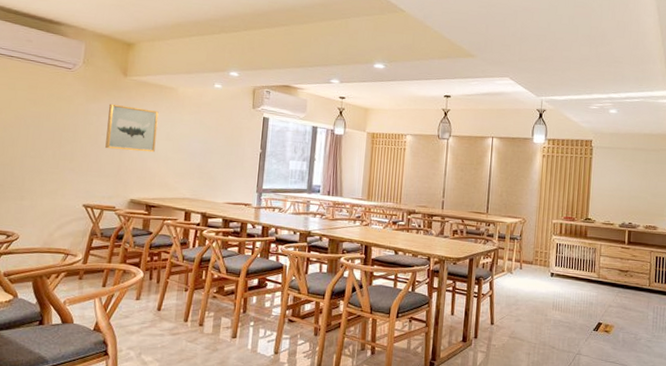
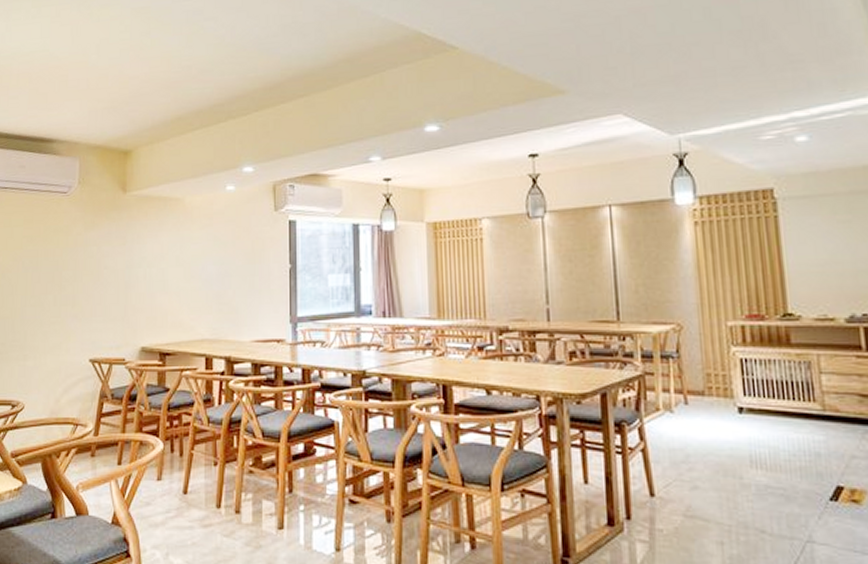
wall art: present [105,103,159,153] -> none [109,228,165,286]

